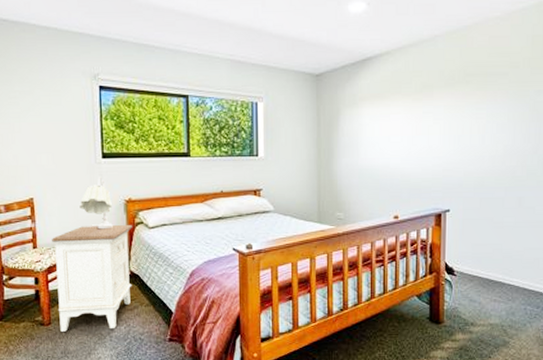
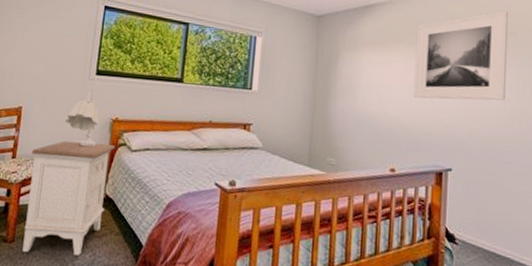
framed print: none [413,51,501,148] -> present [413,10,509,101]

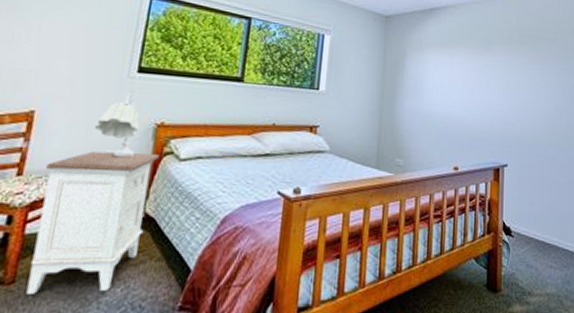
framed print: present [413,10,509,101] -> none [474,19,551,100]

